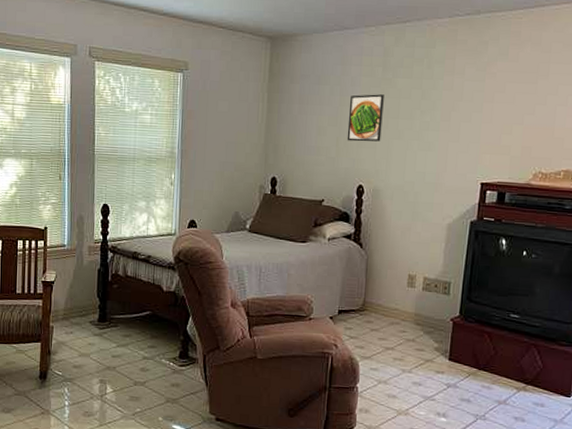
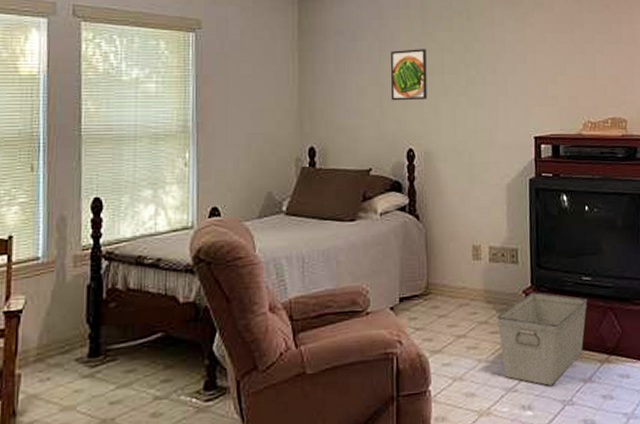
storage bin: none [423,321,513,401] -> present [497,292,588,386]

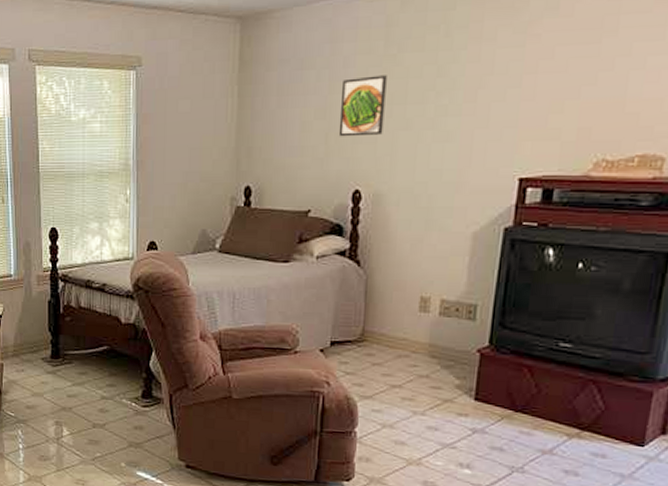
storage bin: present [497,292,588,386] -> none [441,352,563,450]

